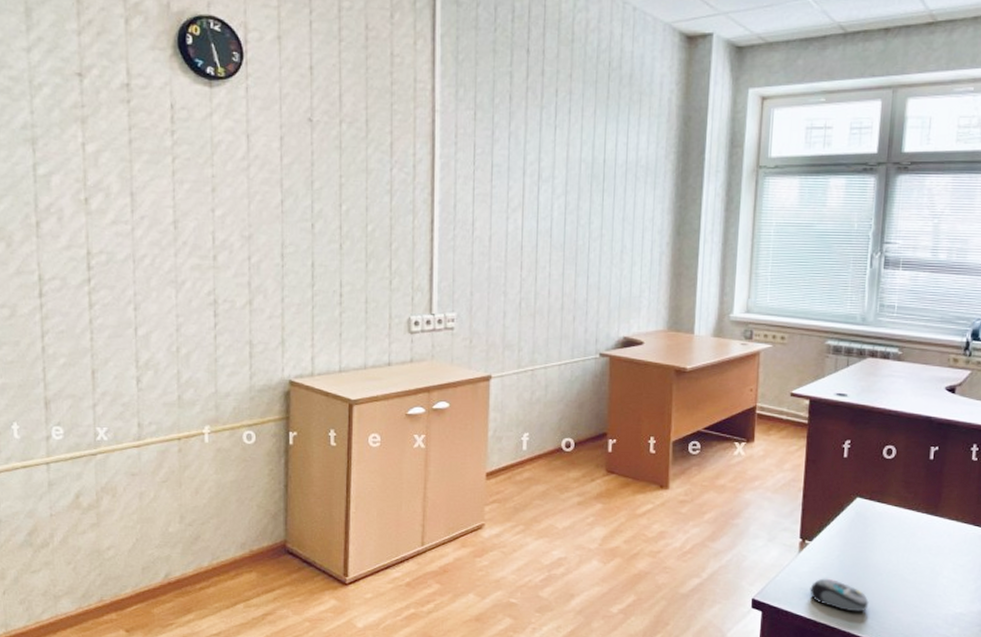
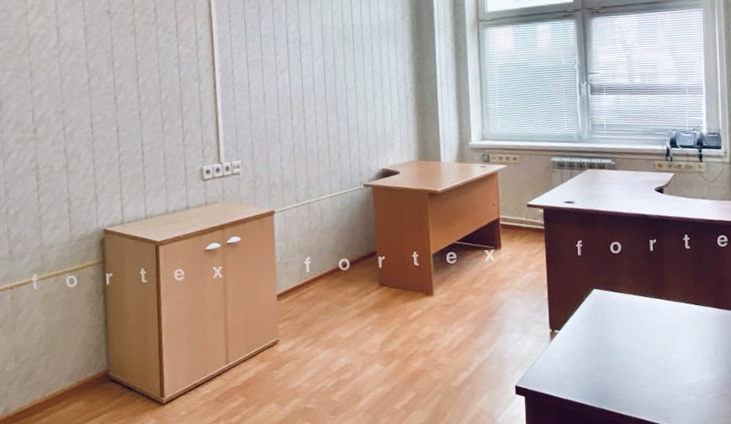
computer mouse: present [810,578,869,612] -> none [563,362,616,390]

